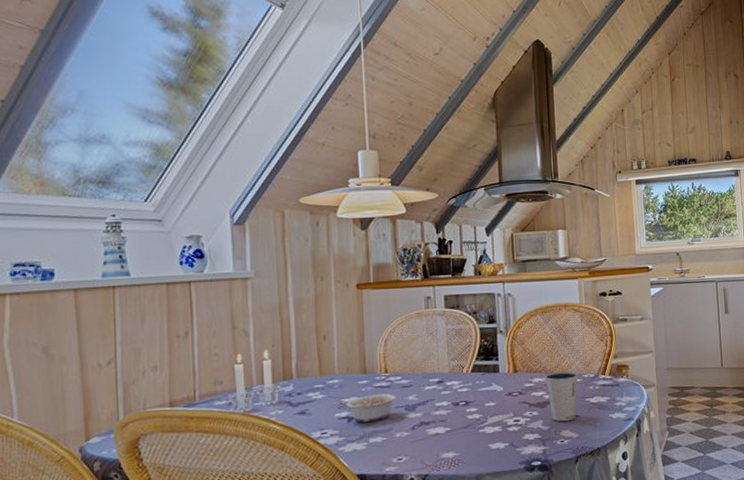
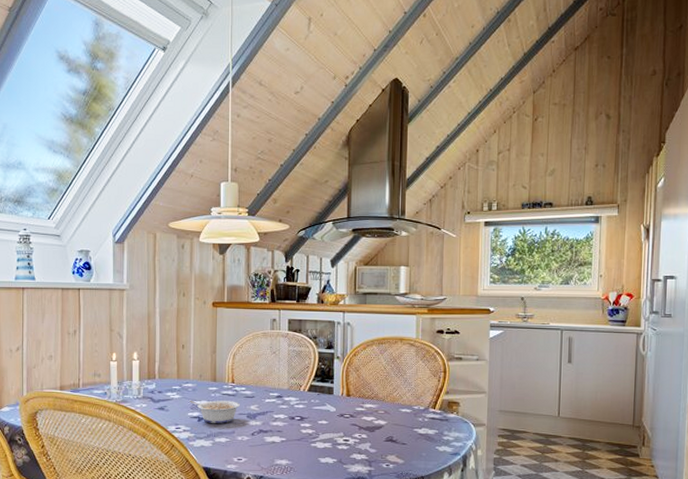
dixie cup: present [544,371,578,422] -> none [375,400,408,448]

